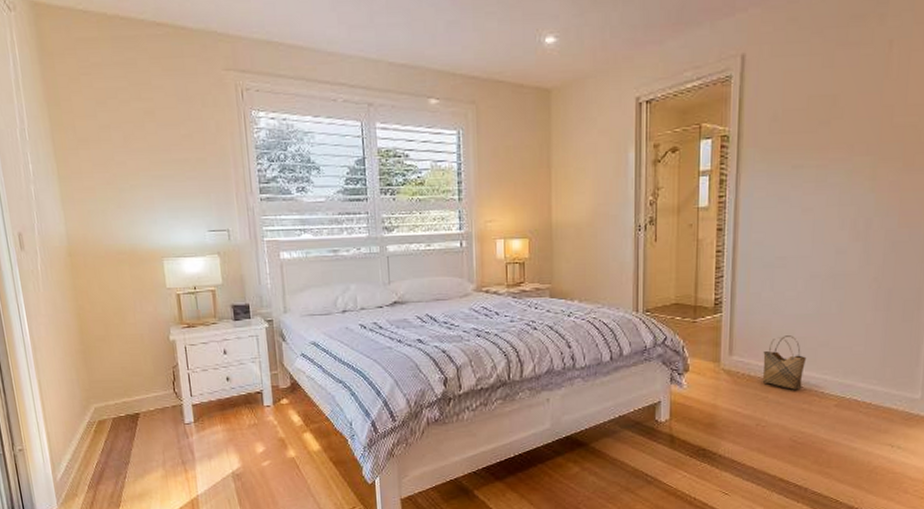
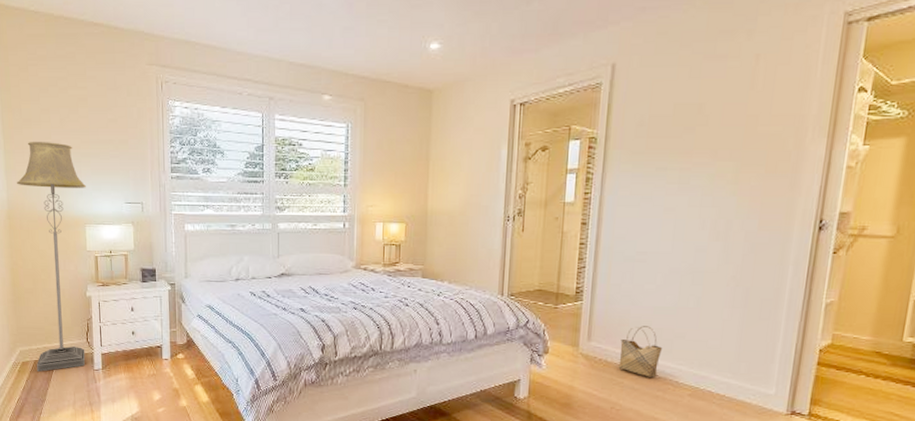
floor lamp: none [76,163,174,430] -> present [17,141,86,372]

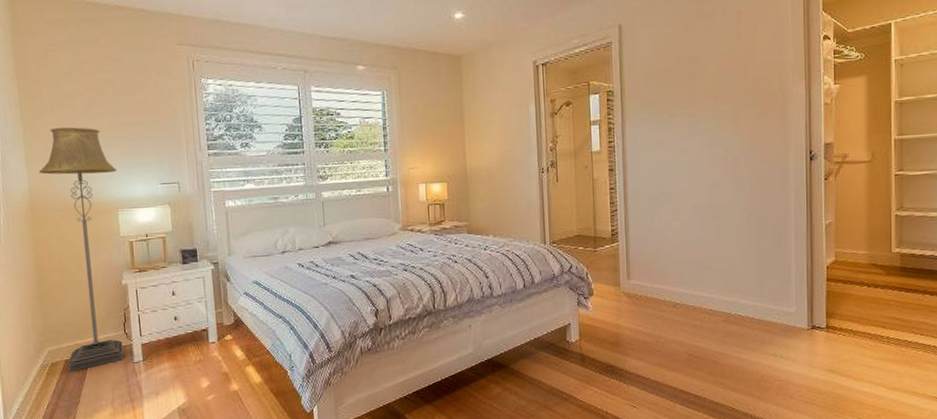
woven basket: present [618,326,663,377] -> none [657,260,695,308]

